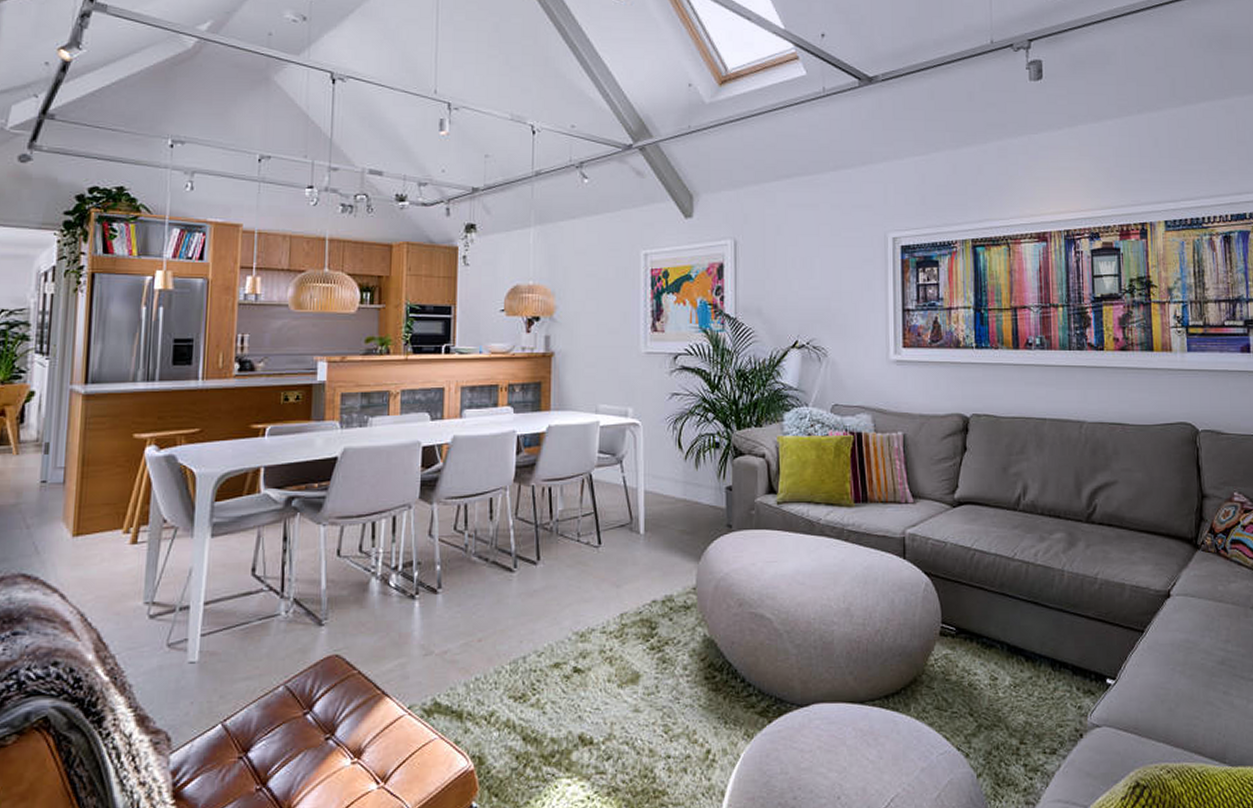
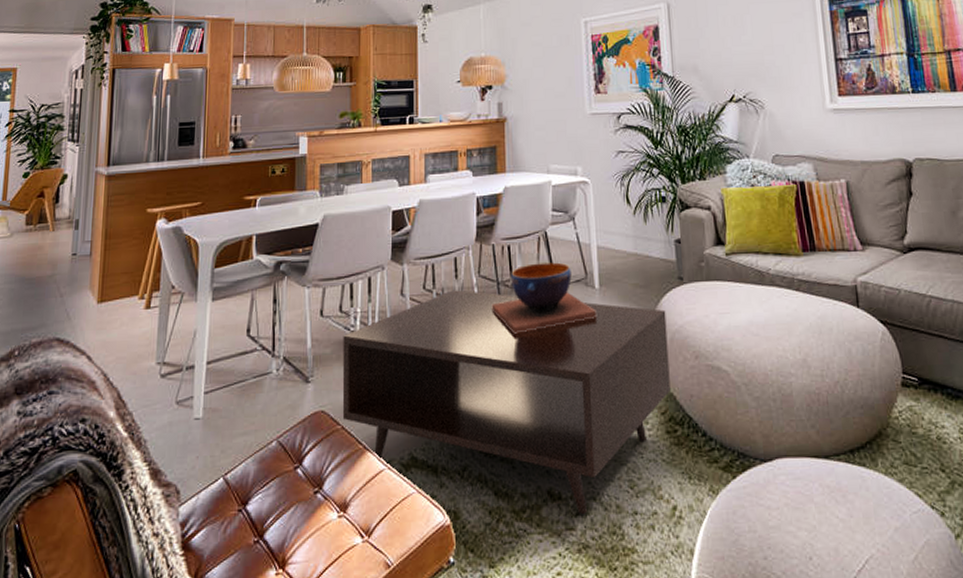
coffee table: none [359,532,712,760] -> present [342,290,671,516]
decorative bowl: none [528,506,640,578] -> present [491,262,597,334]

